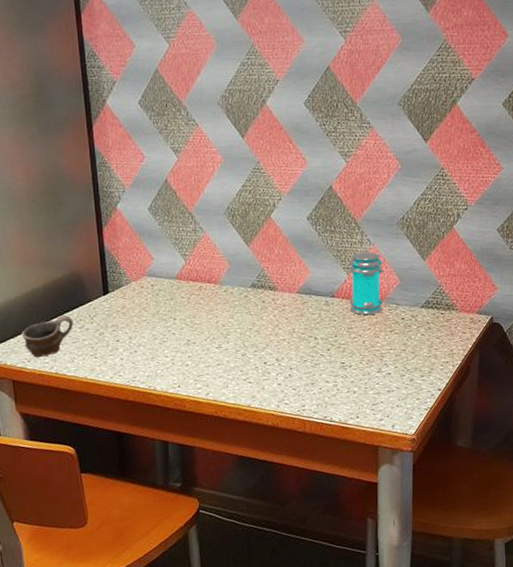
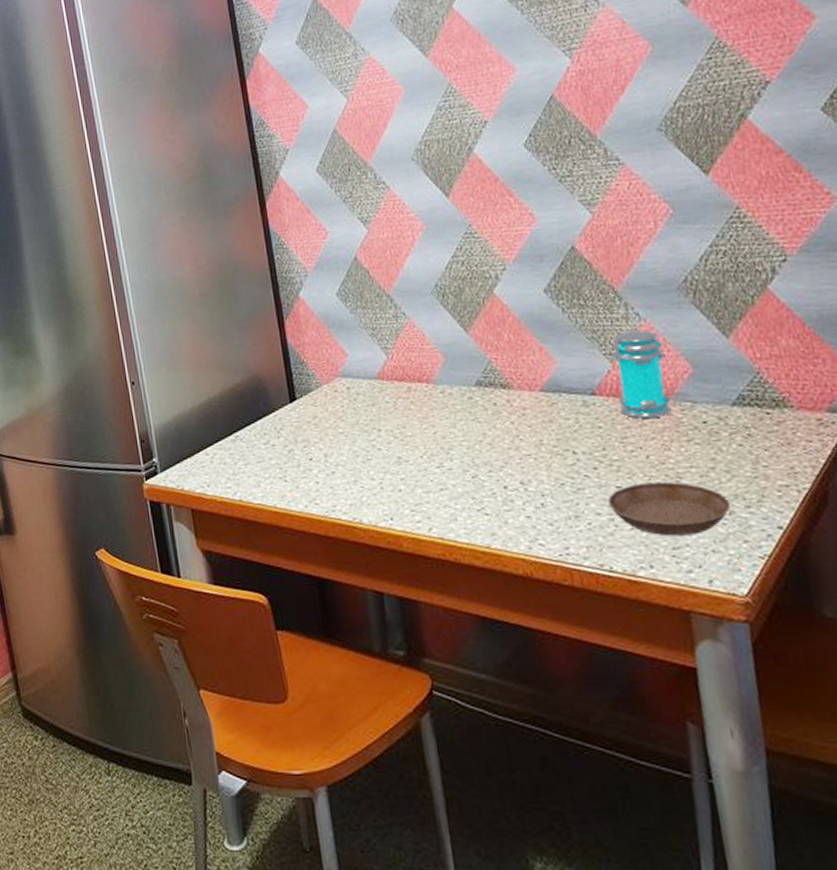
cup: present [21,315,73,358] -> none [198,428,257,482]
saucer: none [334,359,412,397] -> present [607,481,731,537]

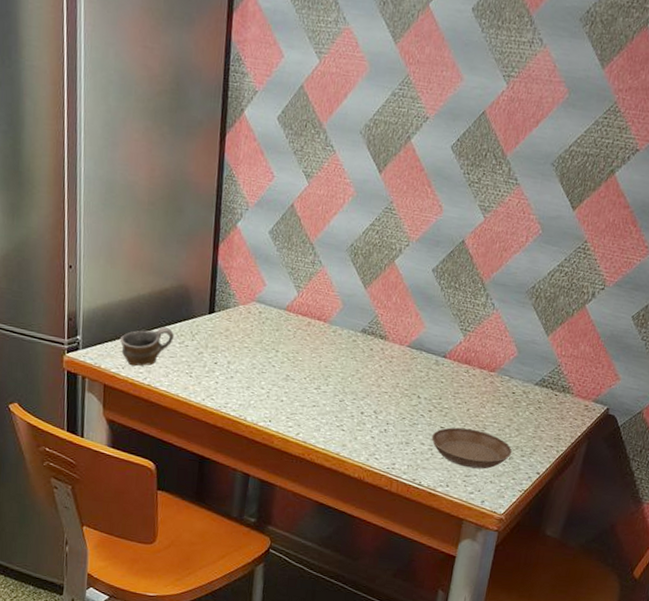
cup: none [198,428,257,482] -> present [119,327,174,367]
jar: present [611,330,671,419] -> none [460,315,503,384]

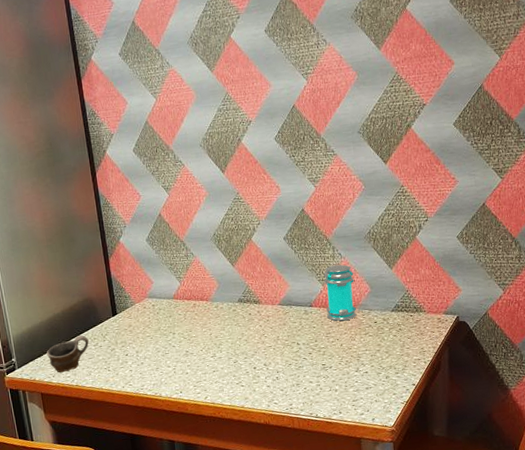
saucer: present [431,427,513,469] -> none [317,360,388,394]
jar: none [460,315,503,384] -> present [323,264,357,321]

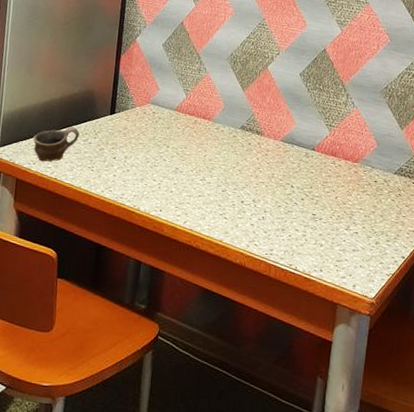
jar: present [323,264,357,321] -> none [327,112,363,173]

